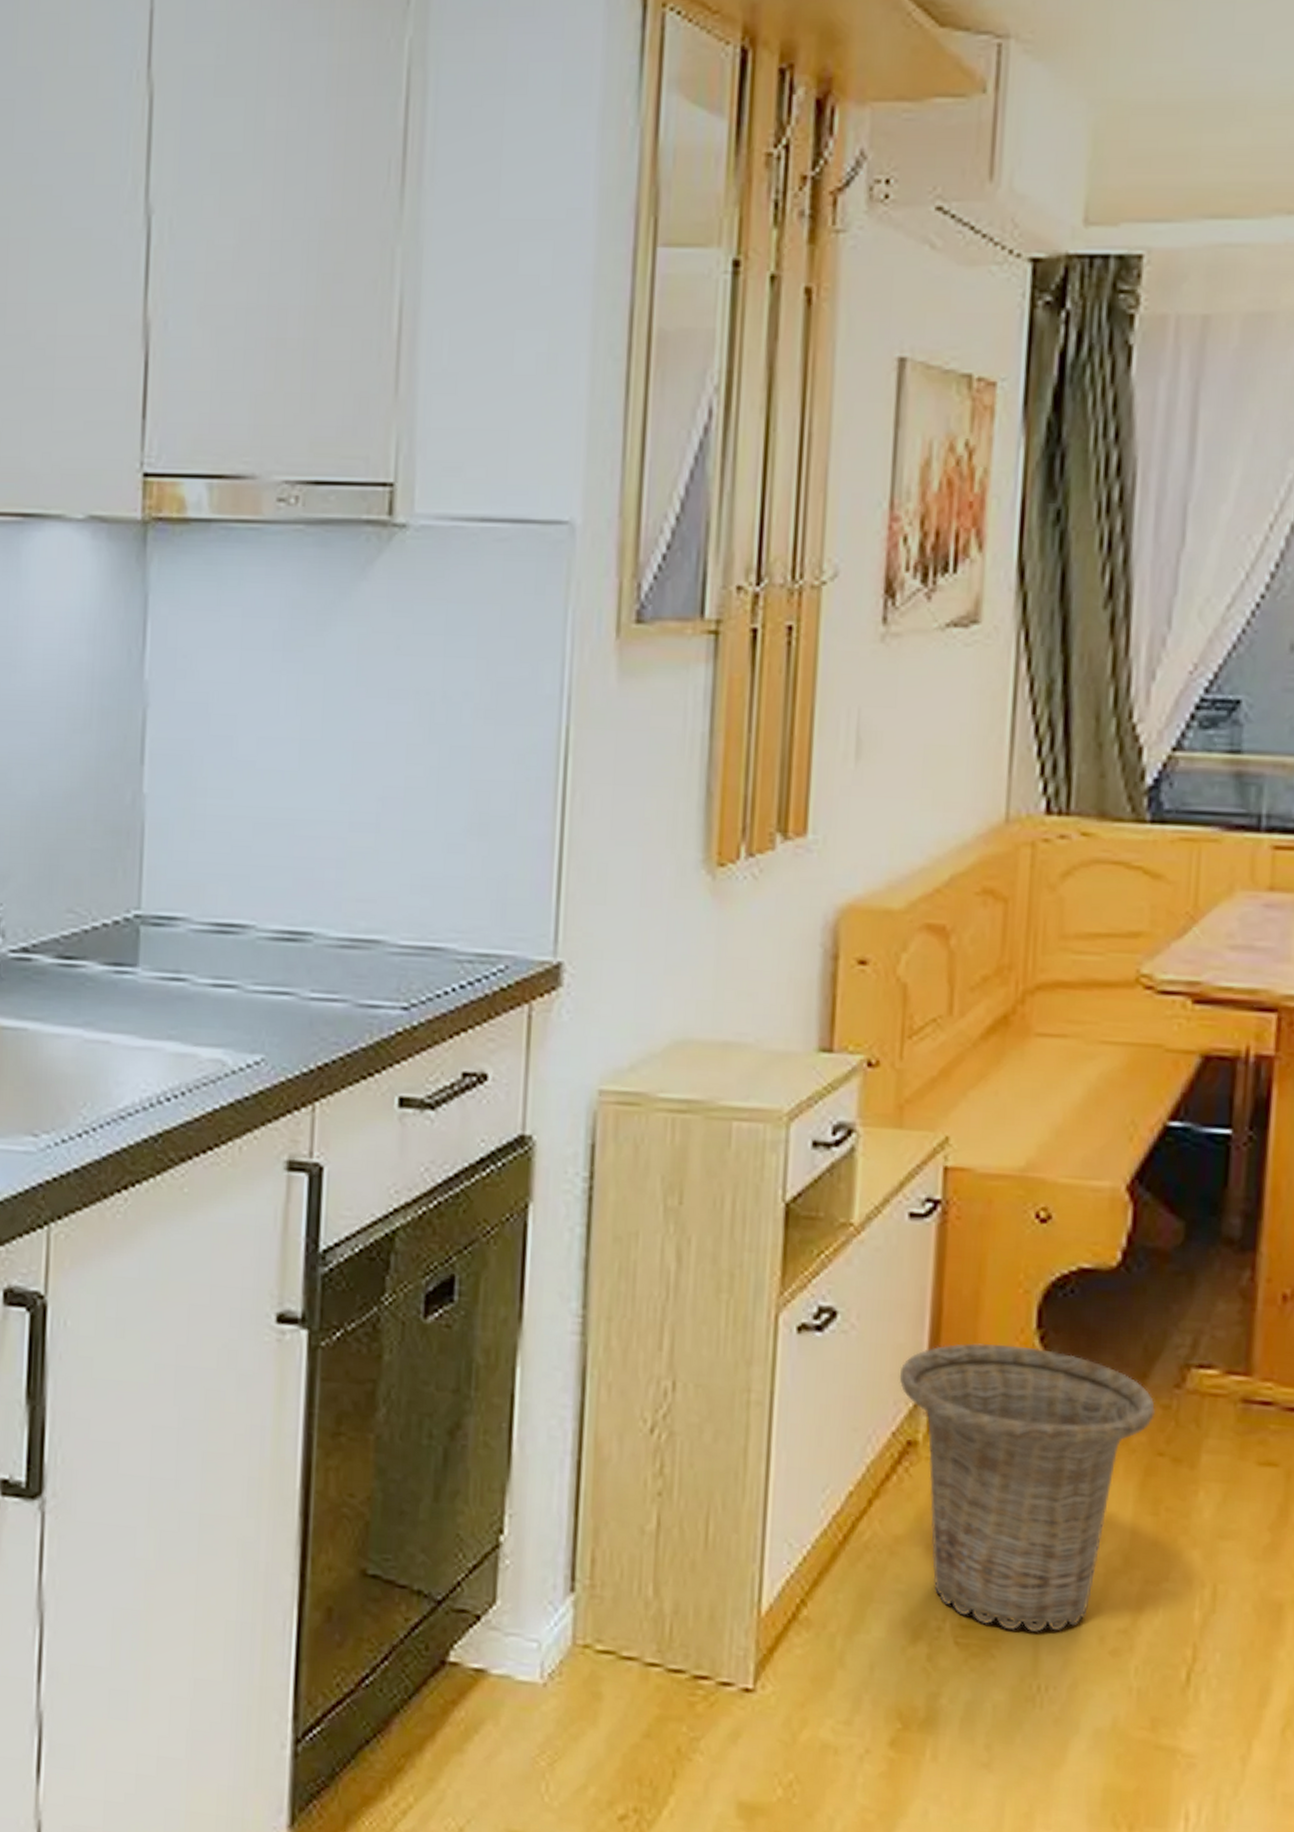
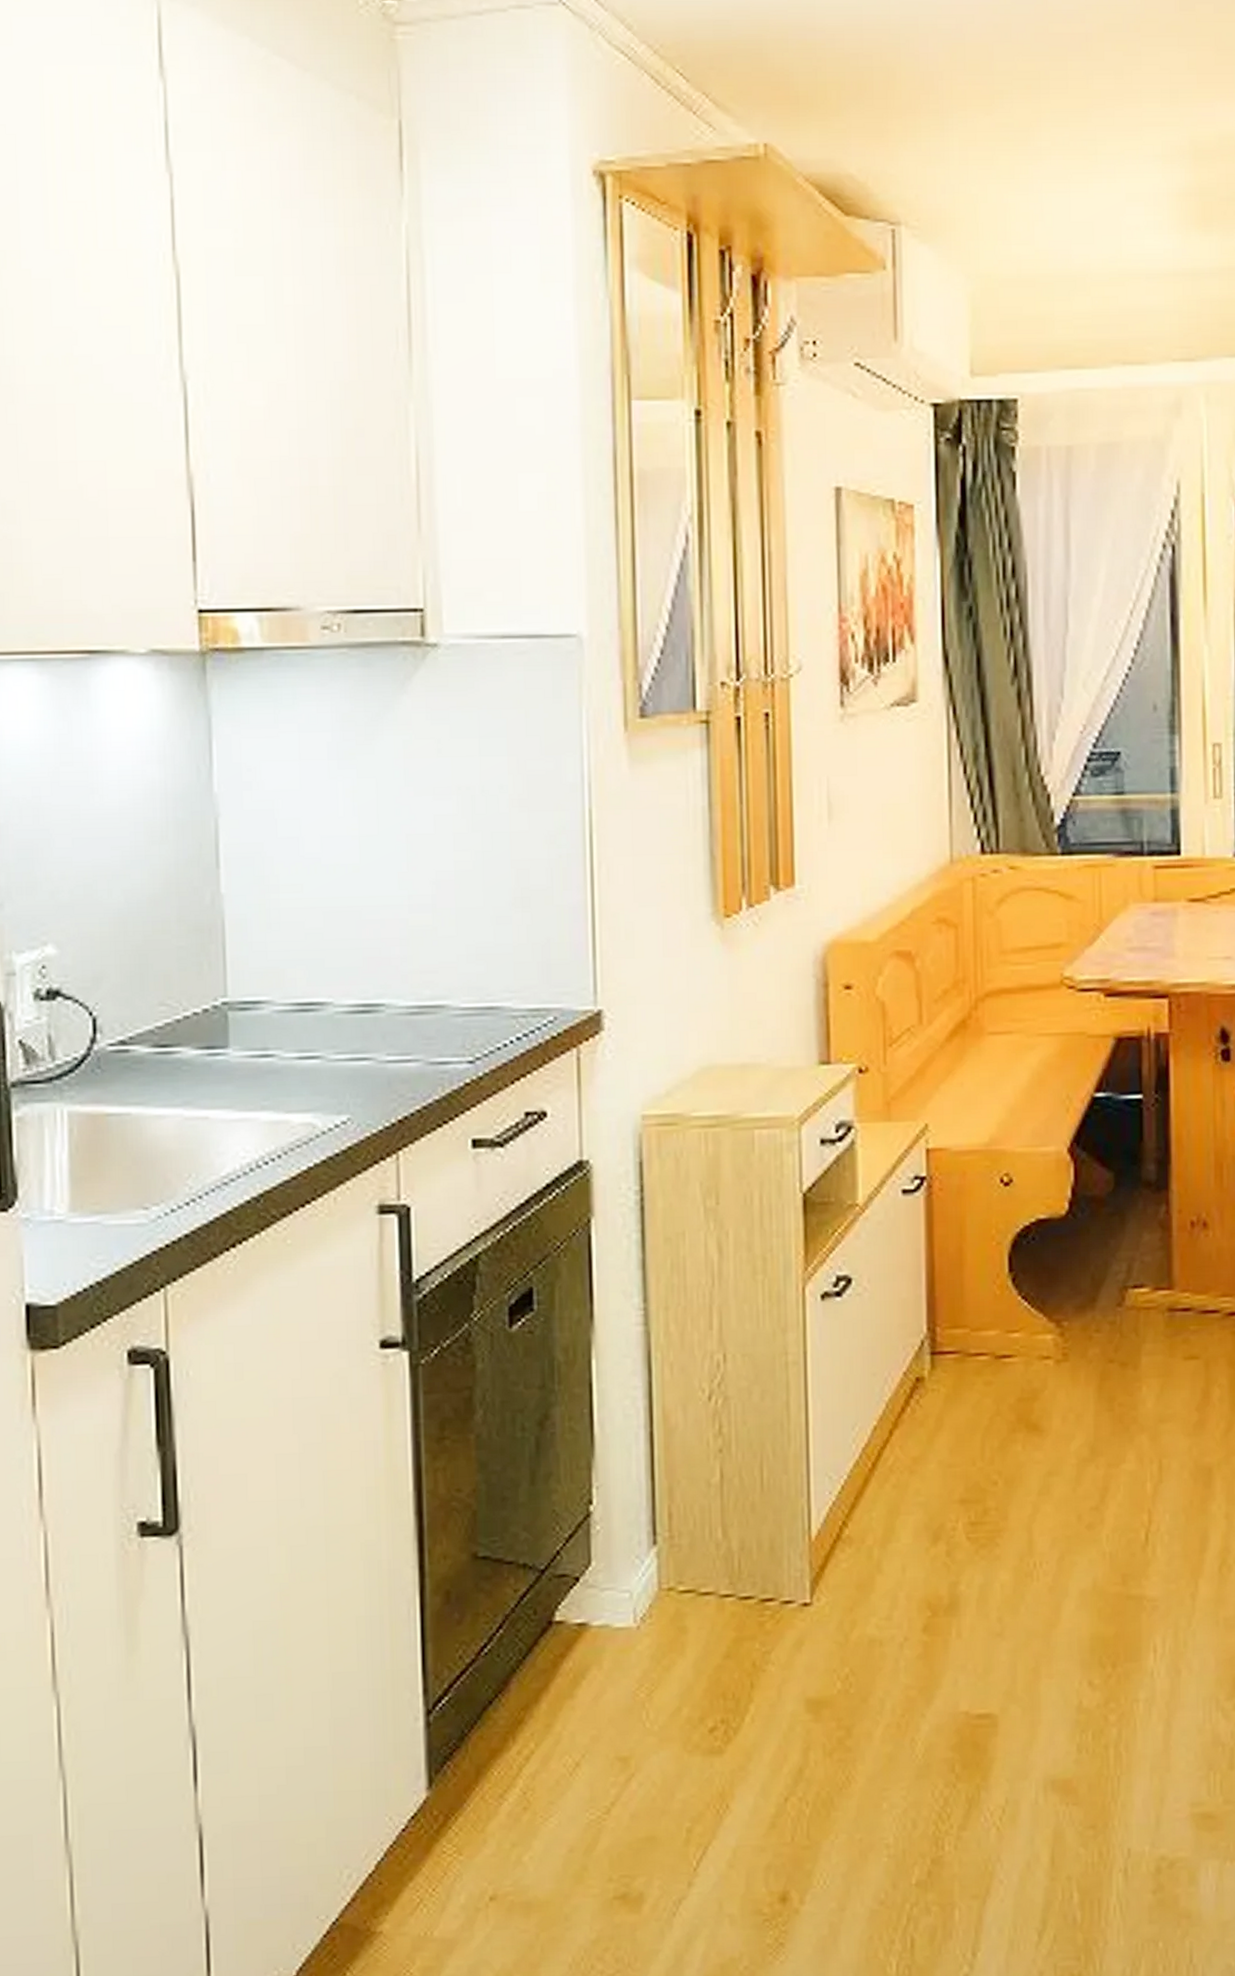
basket: present [899,1343,1155,1632] -> none [905,1288,1104,1521]

